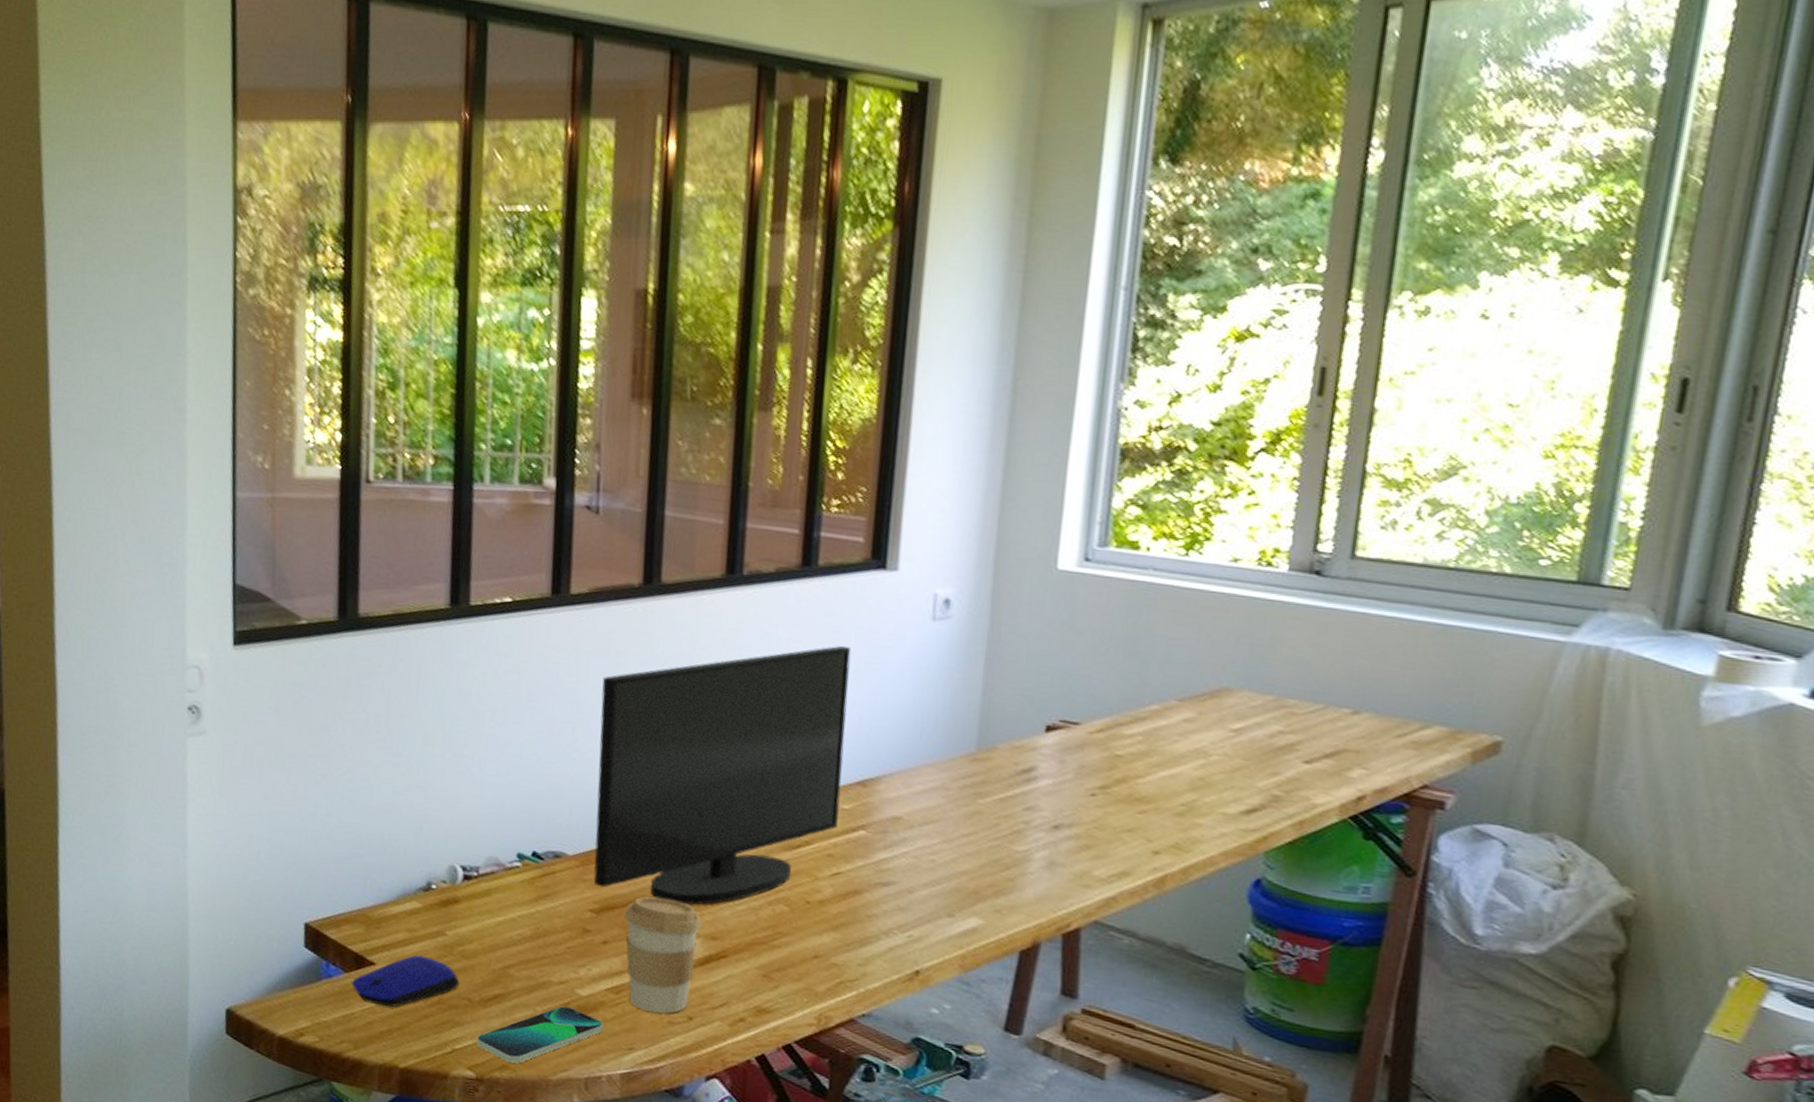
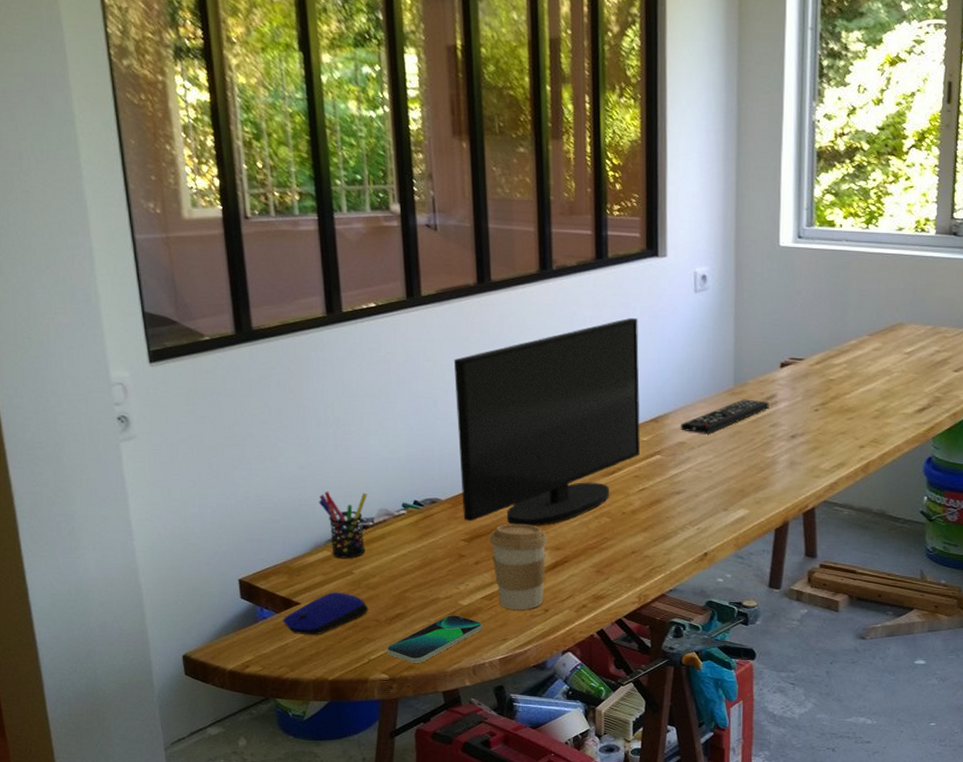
pen holder: none [413,826,475,915] -> present [318,491,367,559]
remote control: none [897,768,1025,810] -> present [681,399,769,434]

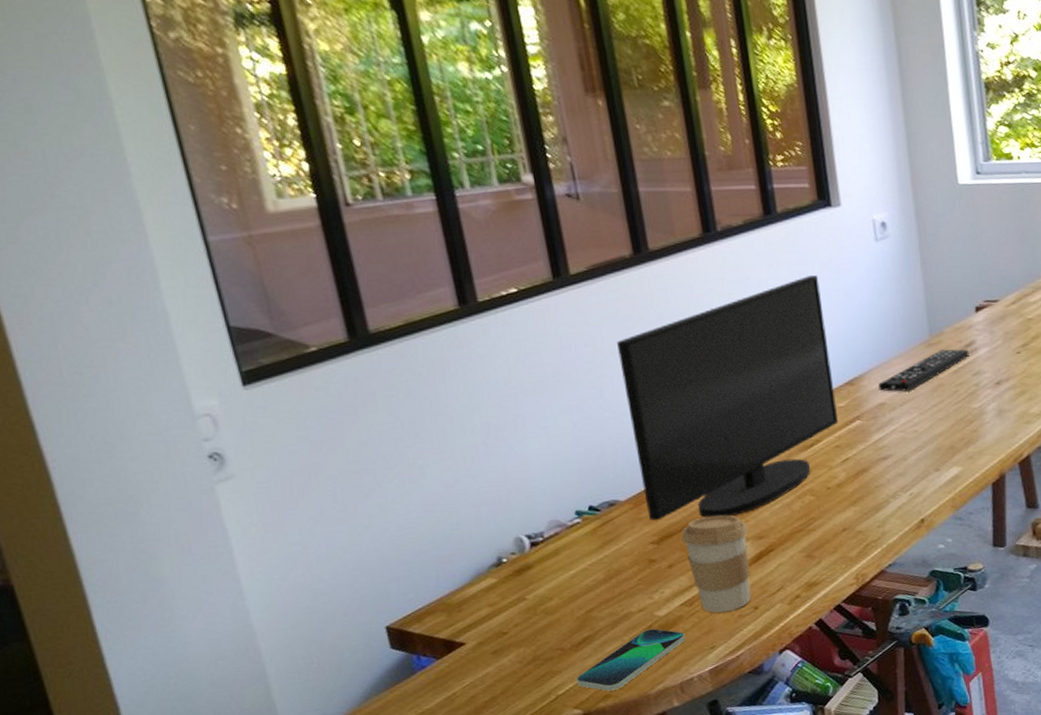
computer mouse: present [283,592,369,635] -> none [446,623,550,680]
pen holder: present [318,491,367,559] -> none [474,505,538,585]

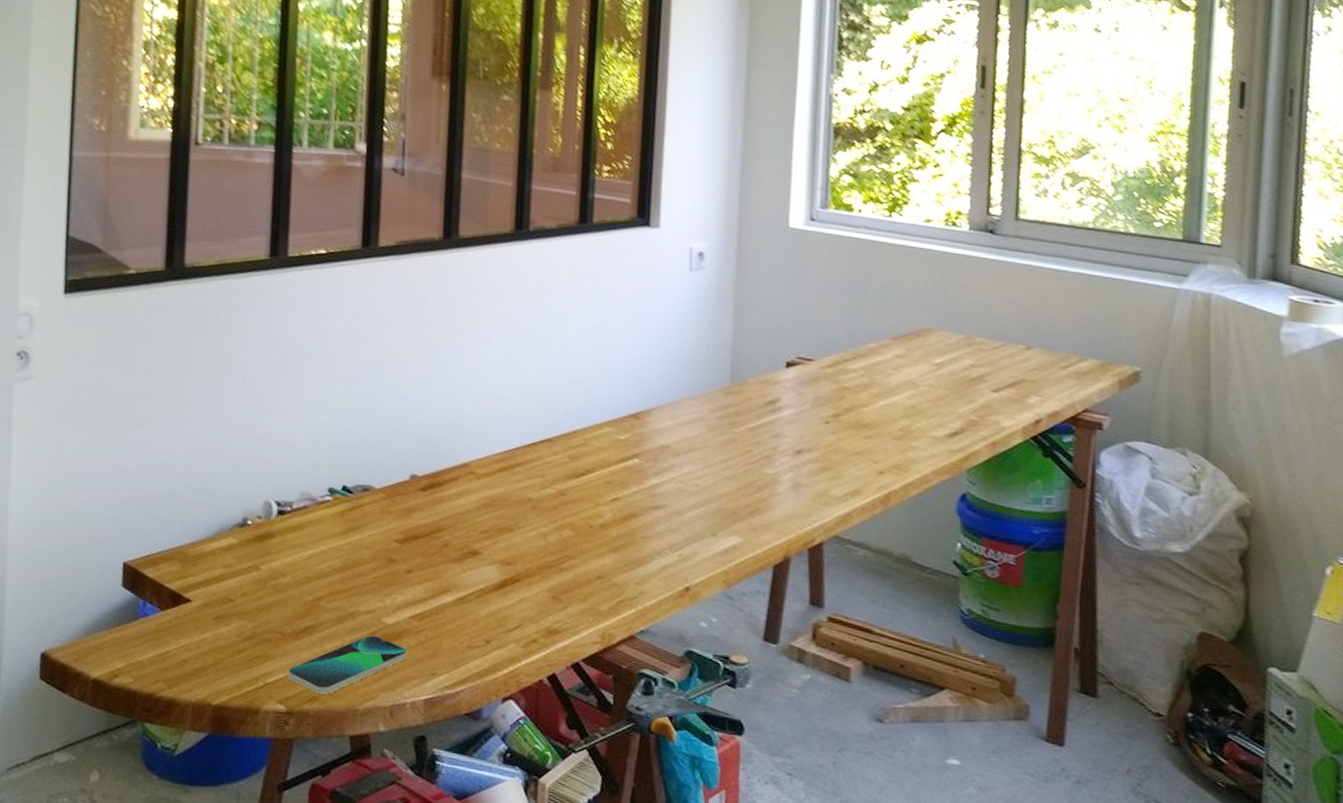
monitor: present [616,275,839,521] -> none [398,293,623,533]
coffee cup: present [681,515,751,613] -> none [427,526,497,638]
remote control: present [878,349,969,392] -> none [665,401,771,439]

